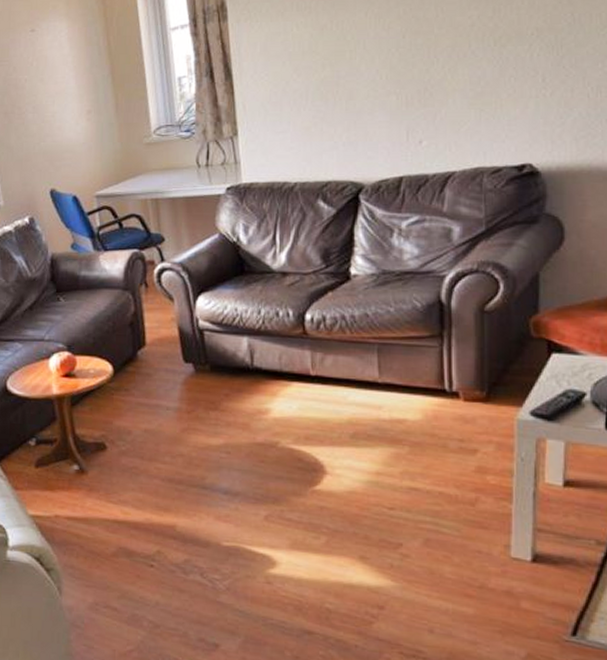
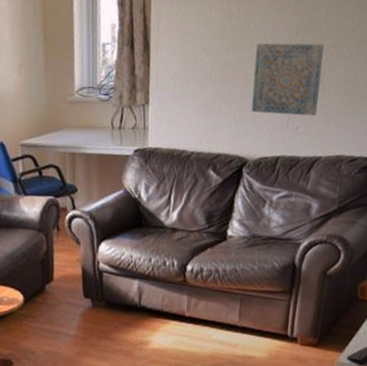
wall art: none [356,44,442,131] -> present [251,42,324,116]

